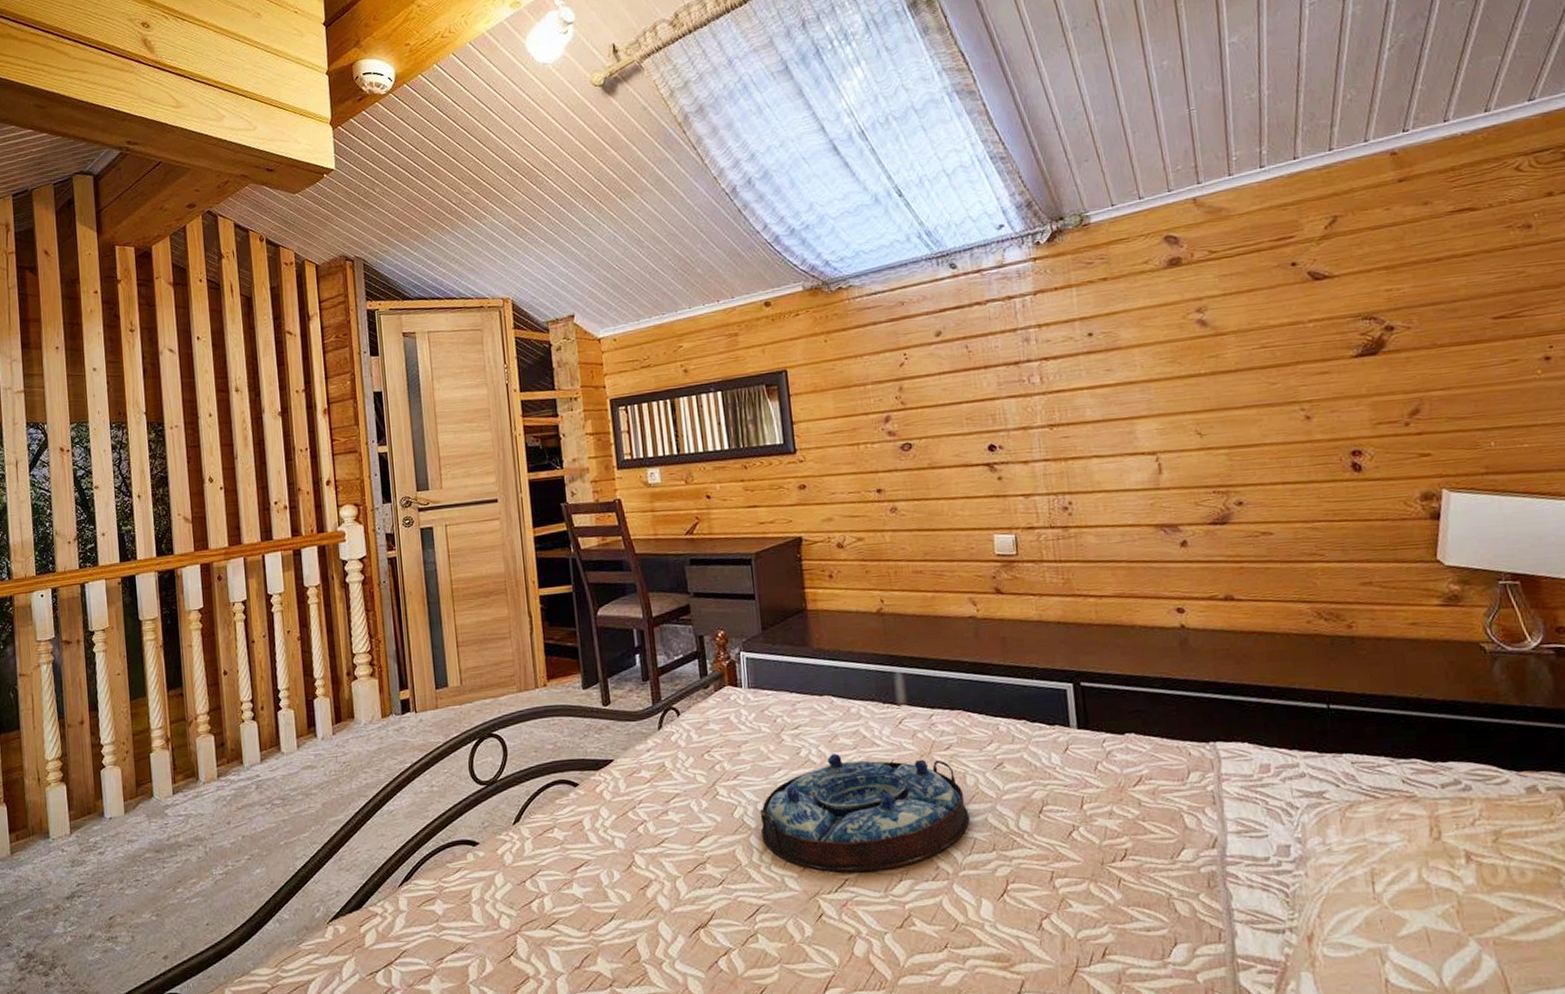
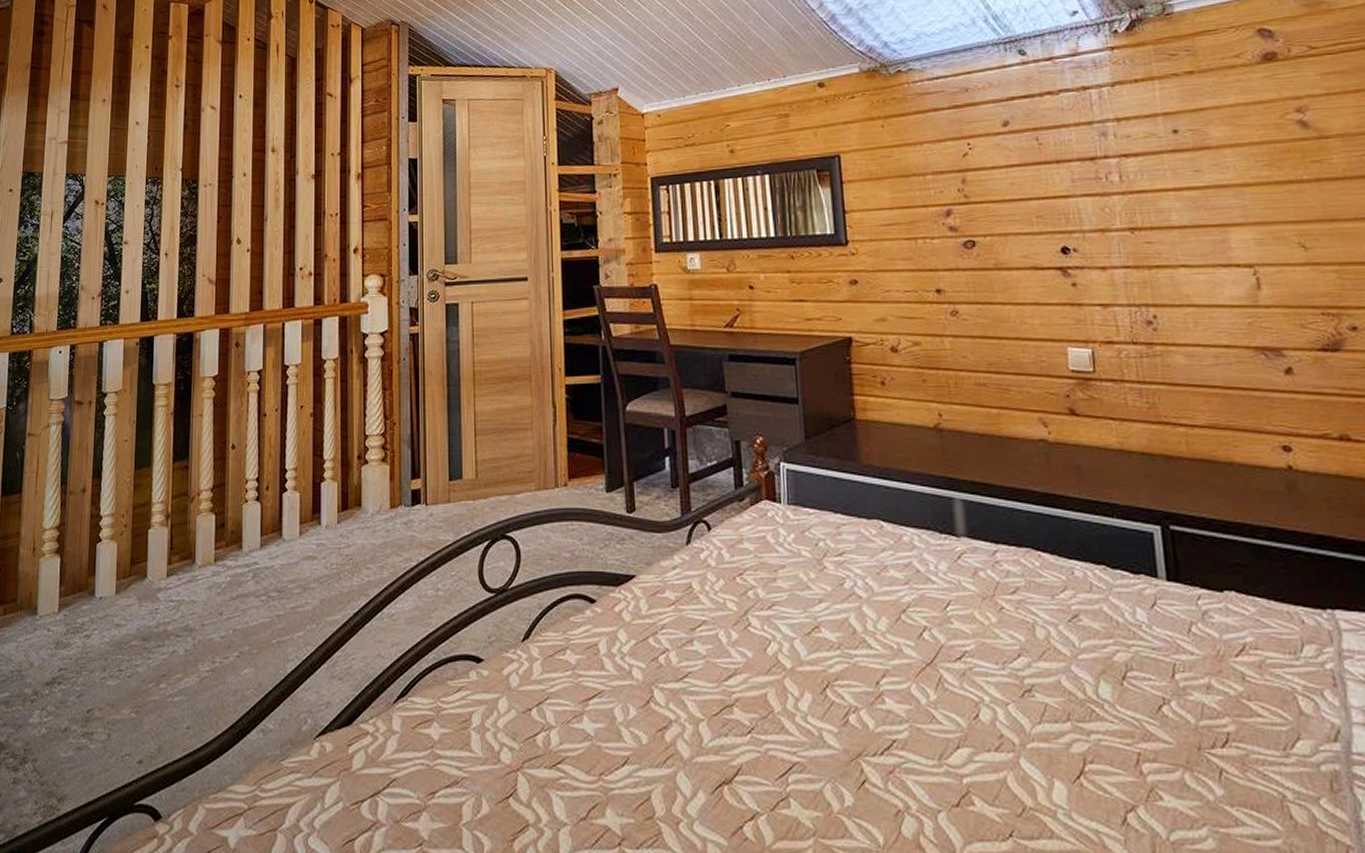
serving tray: present [759,753,970,873] -> none [796,588,1040,734]

